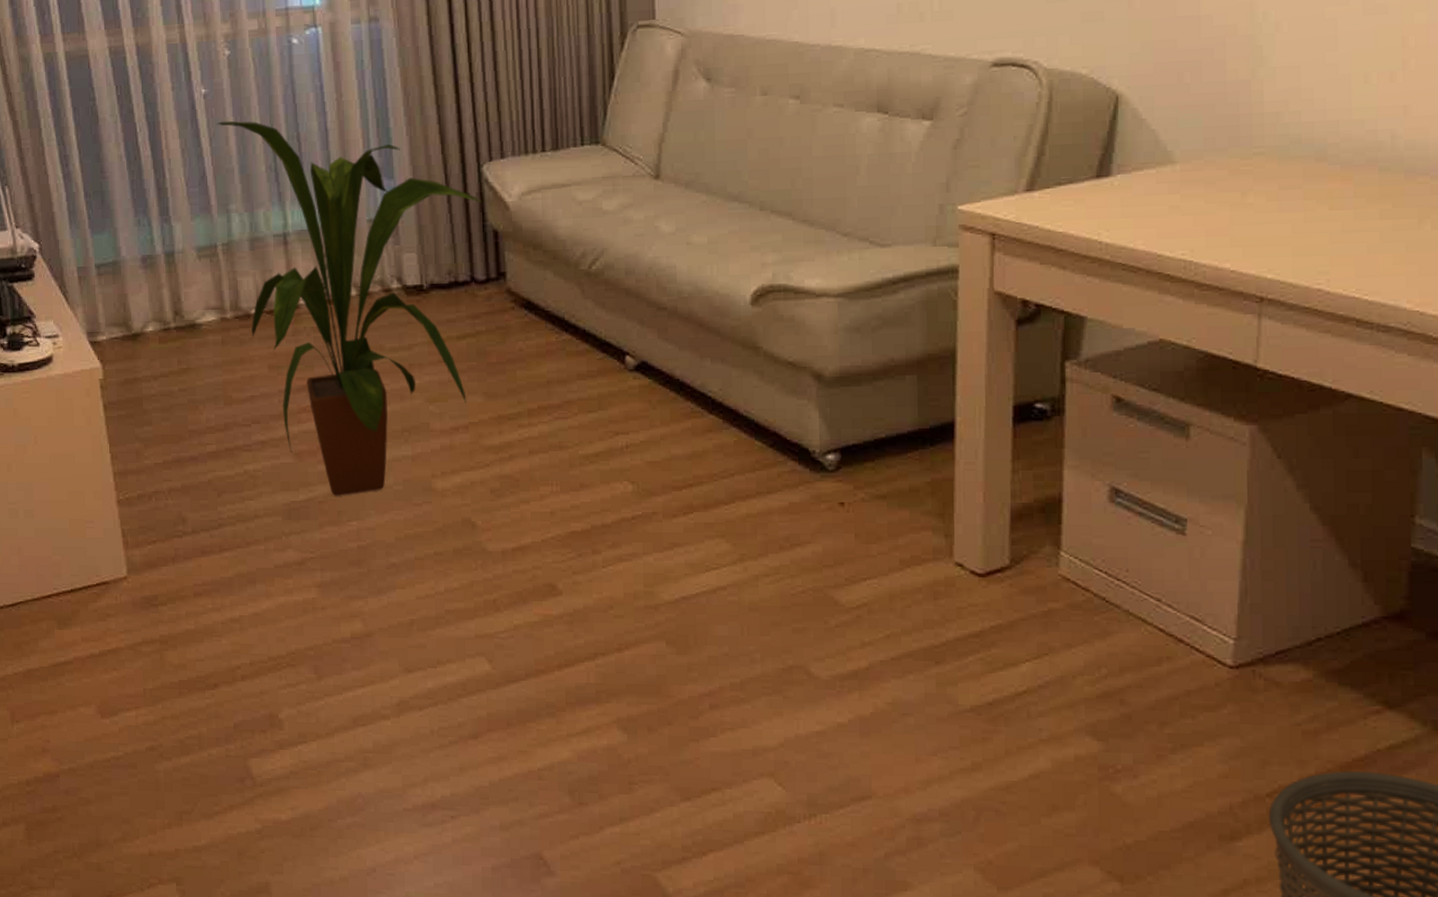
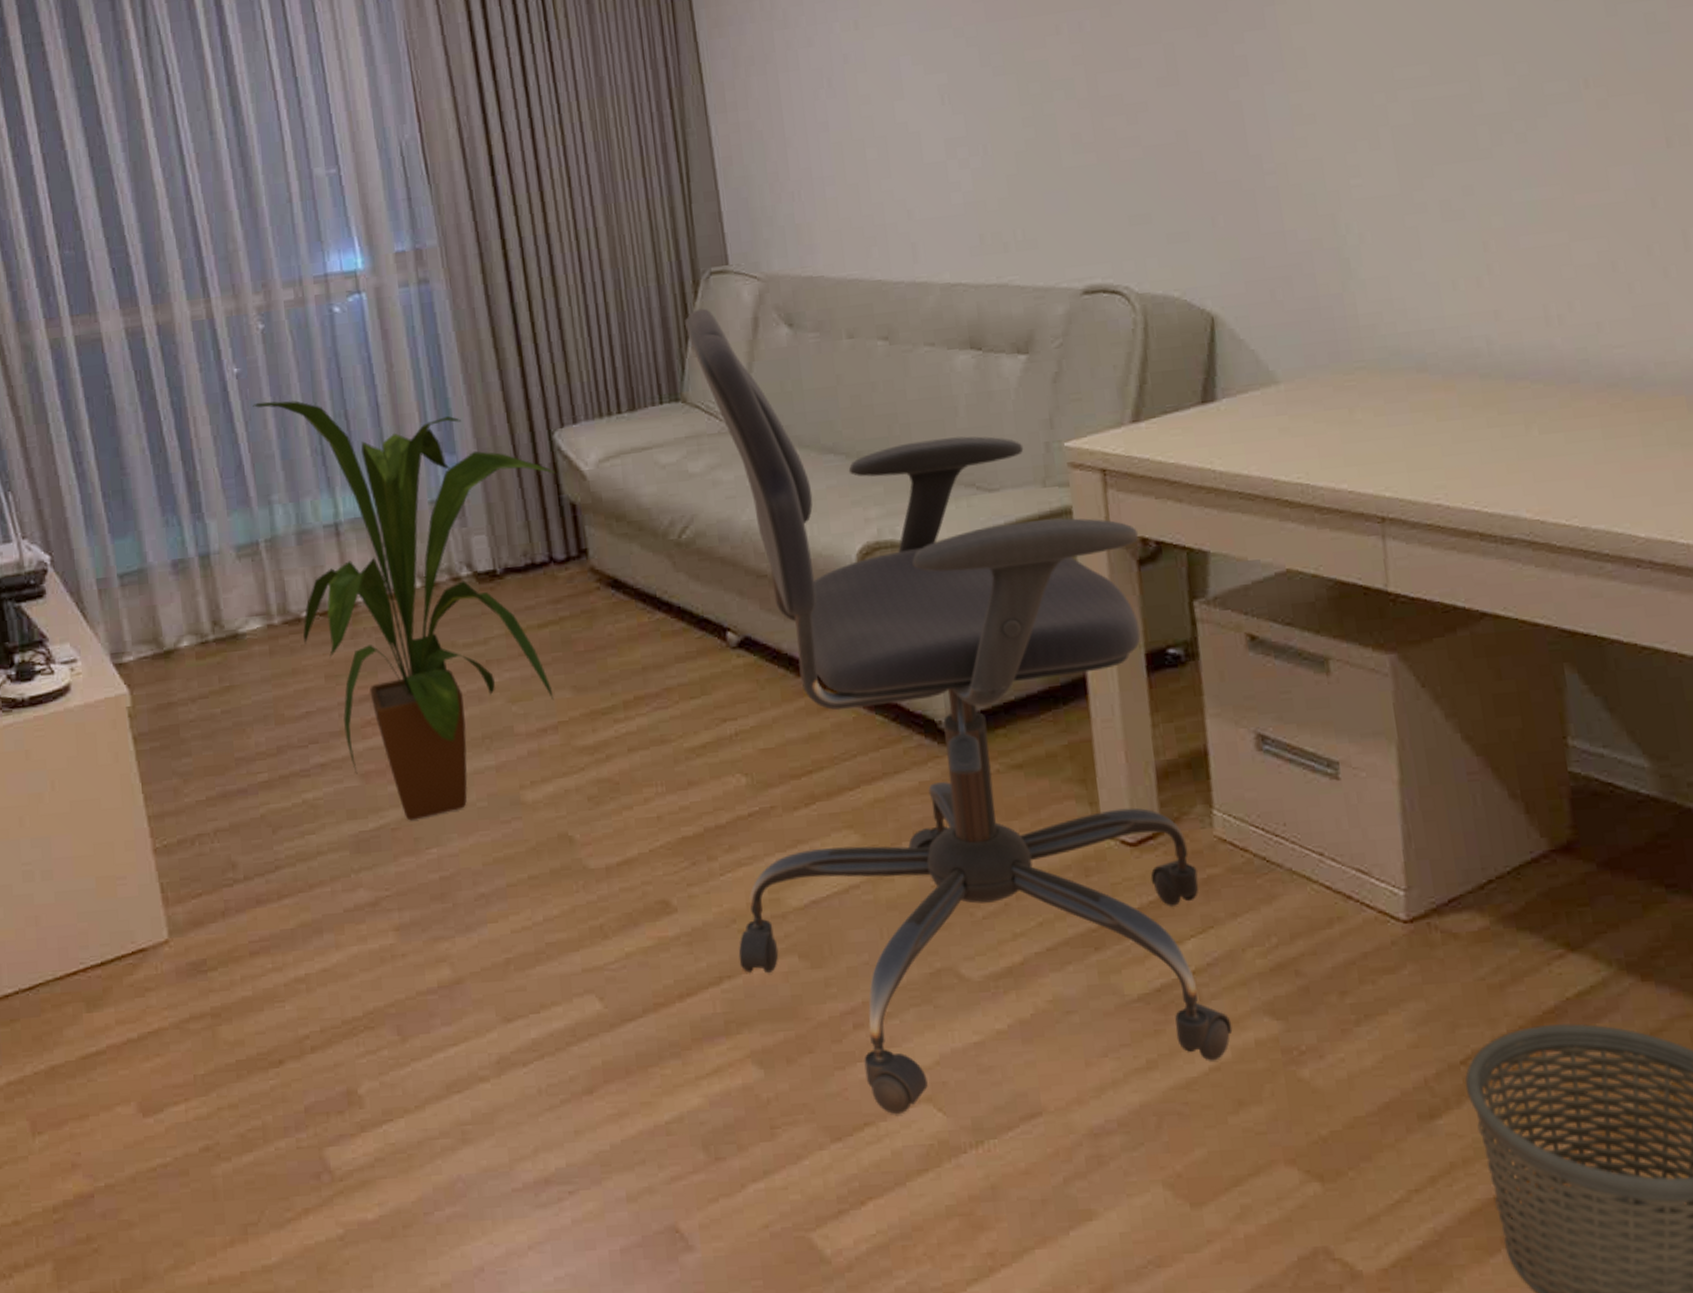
office chair: none [610,59,1055,784] -> present [685,308,1233,1114]

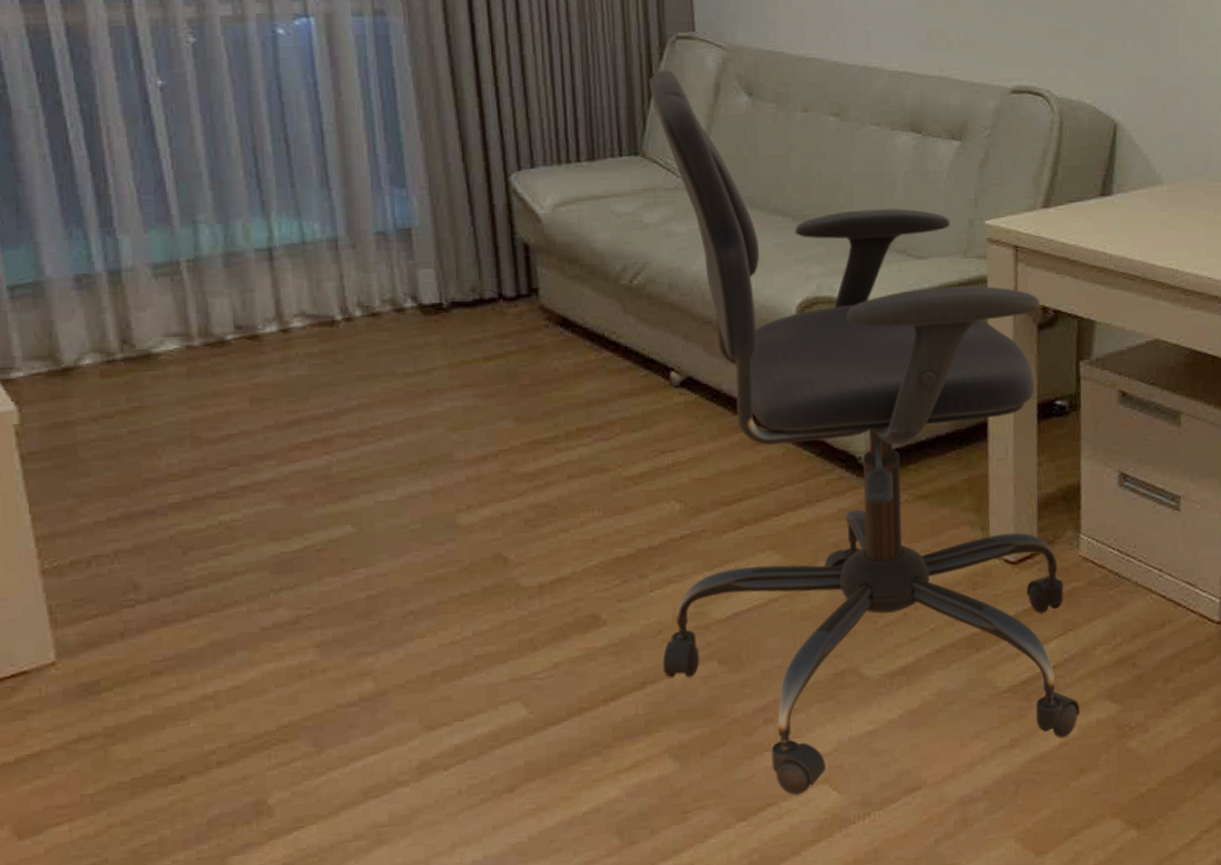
house plant: present [253,400,556,821] -> none [178,118,510,542]

